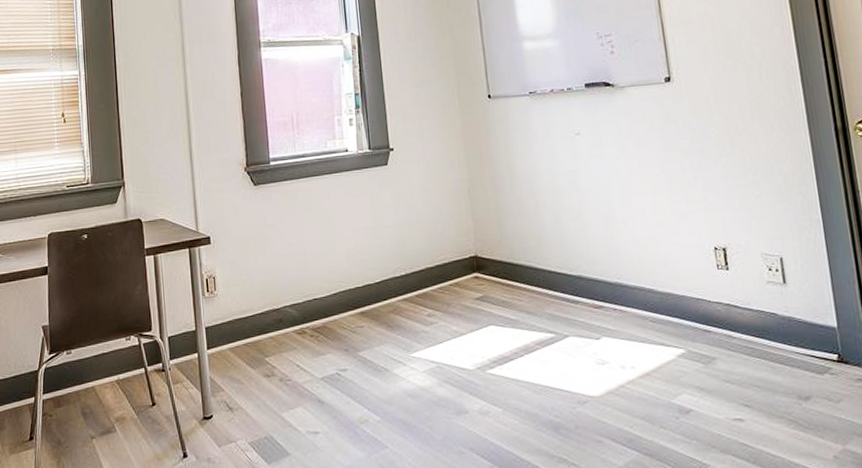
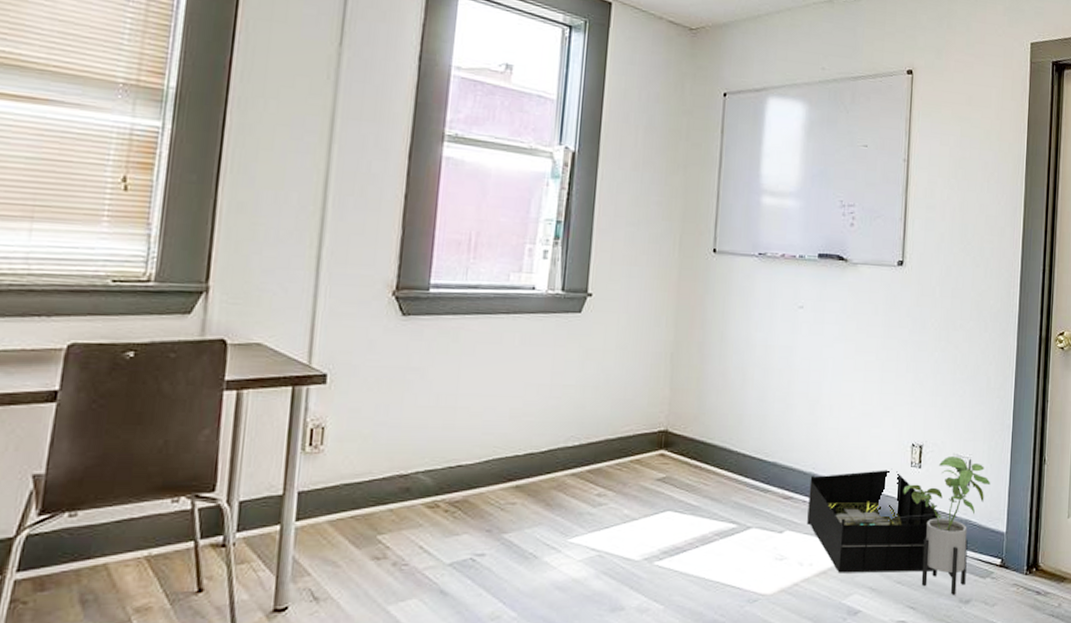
storage bin: none [616,272,763,375] -> present [807,468,940,573]
house plant: none [713,255,810,392] -> present [903,456,991,595]

